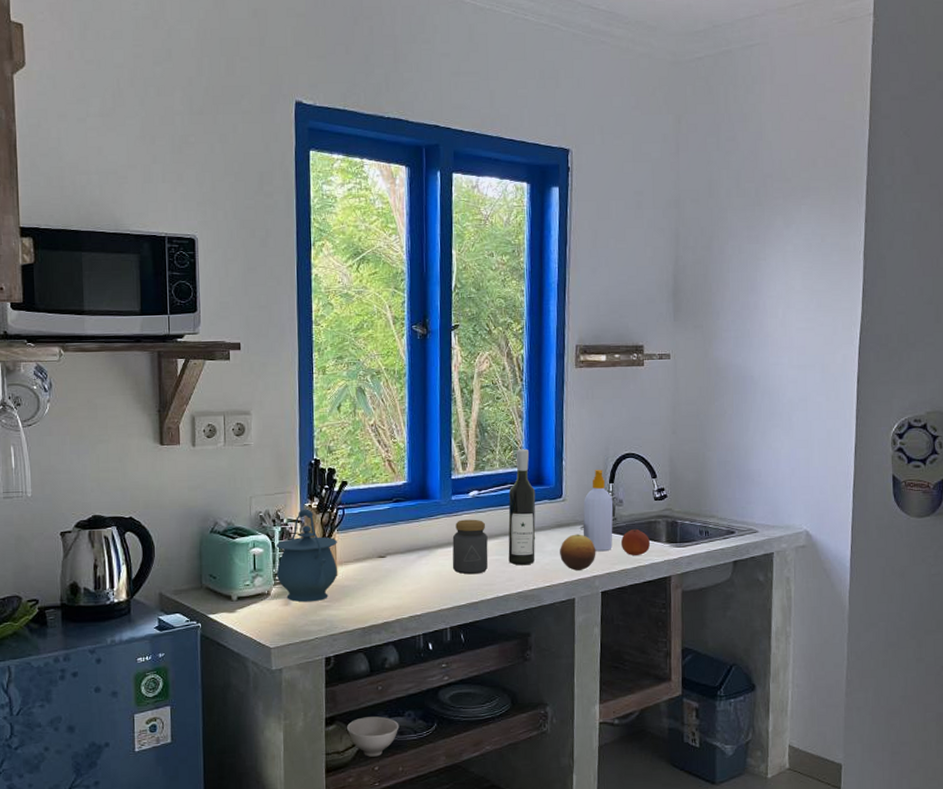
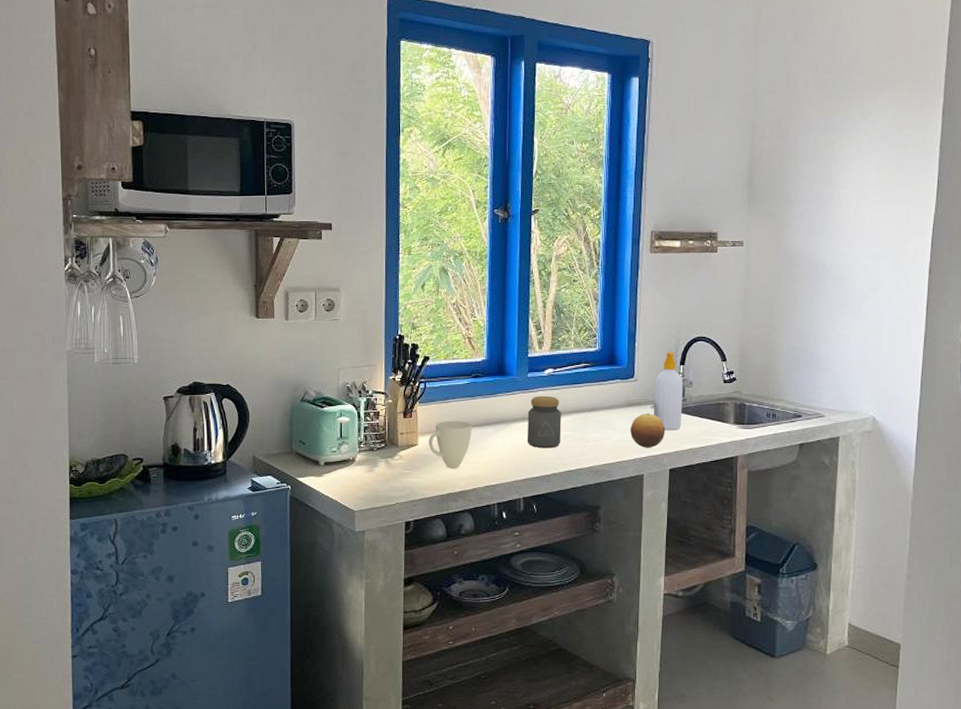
teapot: present [276,509,338,602] -> none [361,381,419,469]
bowl: present [347,716,399,757] -> none [424,579,473,617]
mug: none [348,548,395,599] -> present [428,421,473,468]
bottle: present [508,449,536,566] -> none [580,330,609,441]
fruit: present [620,528,651,555] -> none [689,409,719,435]

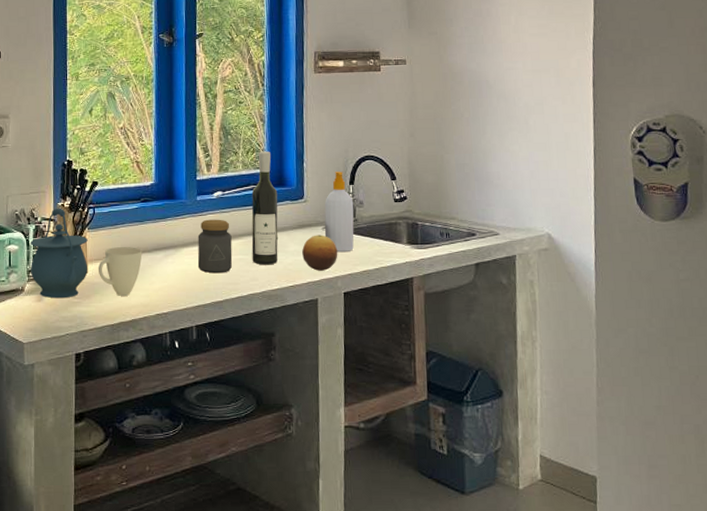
teapot: none [361,381,419,469] -> present [30,208,88,299]
bottle: none [580,330,609,441] -> present [251,151,278,265]

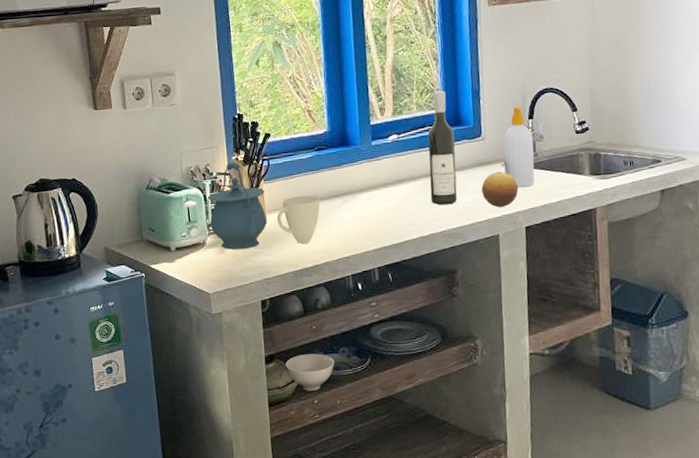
bowl: none [96,414,147,455] -> present [286,353,335,391]
jar: present [197,219,233,274] -> none [374,162,411,216]

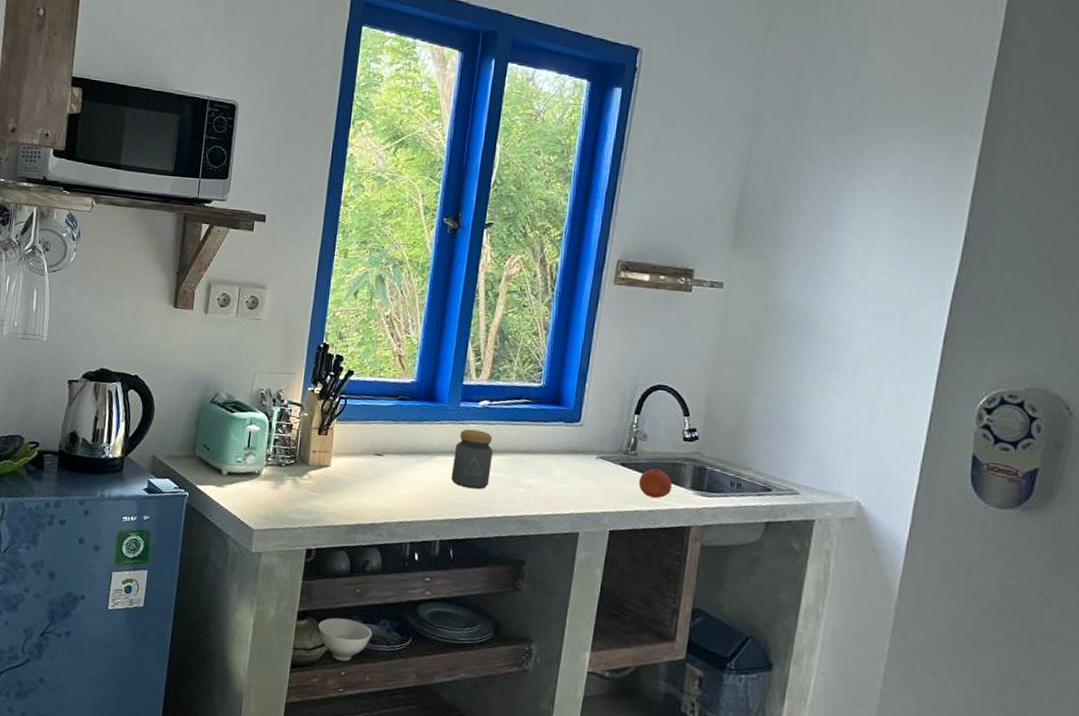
teapot: present [208,161,267,250] -> none [269,393,335,490]
mug: present [276,195,320,244] -> none [341,443,393,498]
jar: none [374,162,411,216] -> present [450,429,493,489]
bottle: present [427,90,458,205] -> none [512,363,552,489]
fruit: present [481,171,519,207] -> none [569,463,610,504]
soap bottle: present [503,106,535,187] -> none [597,397,637,487]
fruit: none [543,162,574,190] -> present [638,468,673,498]

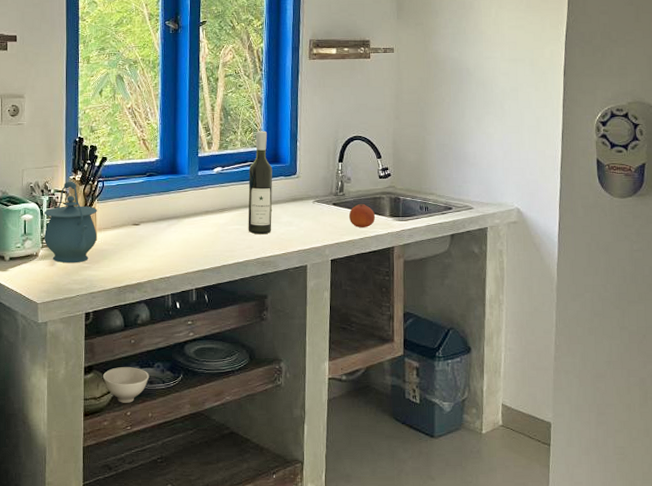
teapot: none [269,393,335,490] -> present [44,181,98,264]
jar: present [450,429,493,489] -> none [198,192,230,242]
bottle: none [512,363,552,489] -> present [248,131,273,235]

